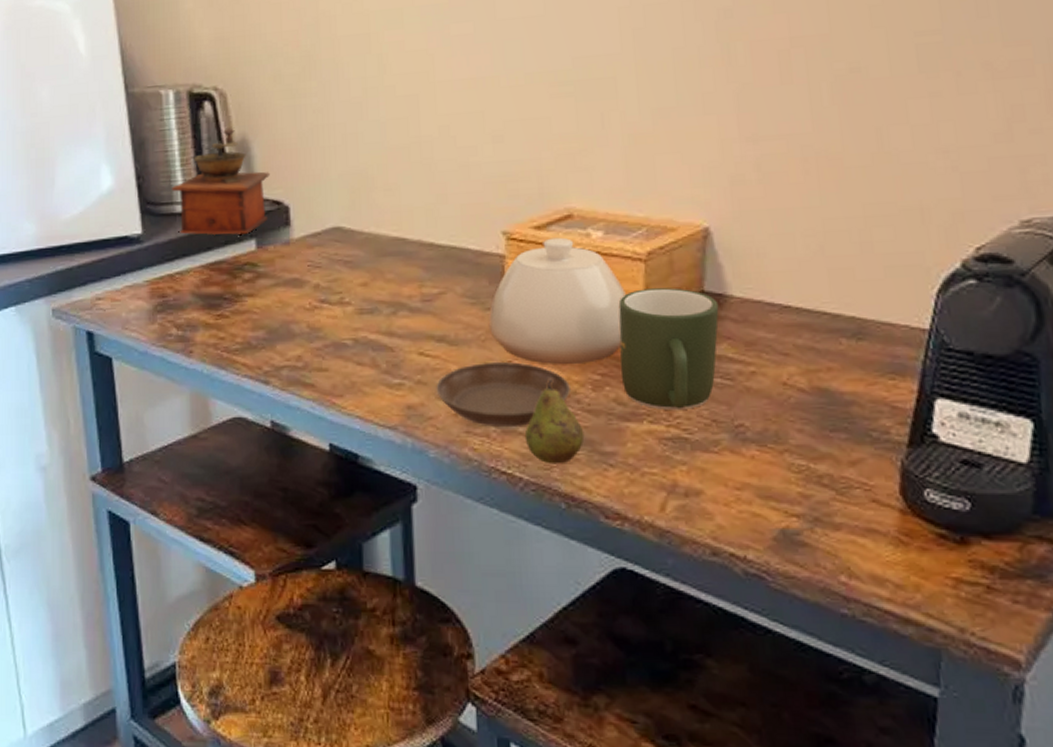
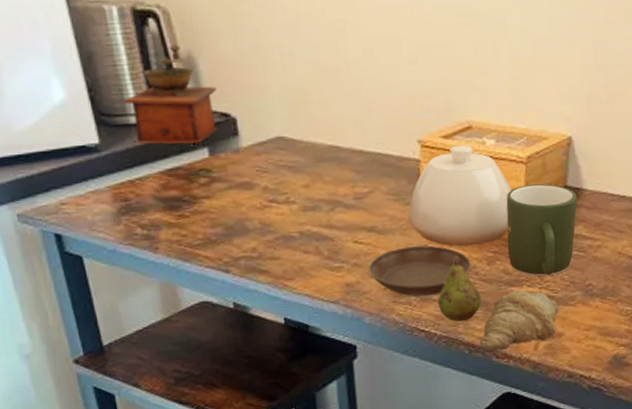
croissant: none [581,427,695,509] -> present [479,290,559,352]

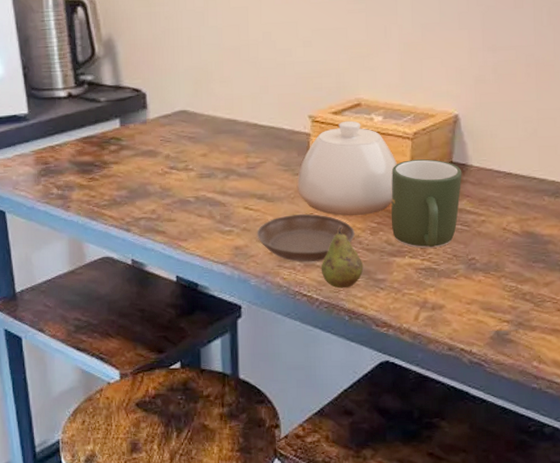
coffee grinder: present [123,44,218,144] -> none [51,29,131,115]
croissant: present [479,290,559,352] -> none [359,261,440,320]

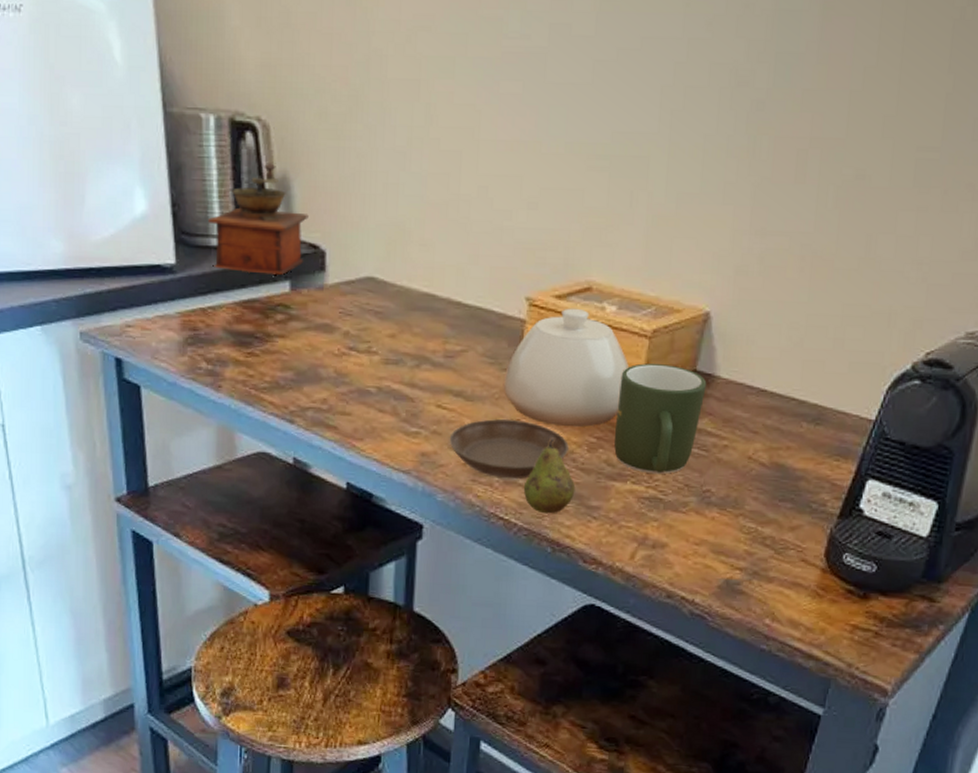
coffee grinder: none [51,29,131,115] -> present [207,163,309,275]

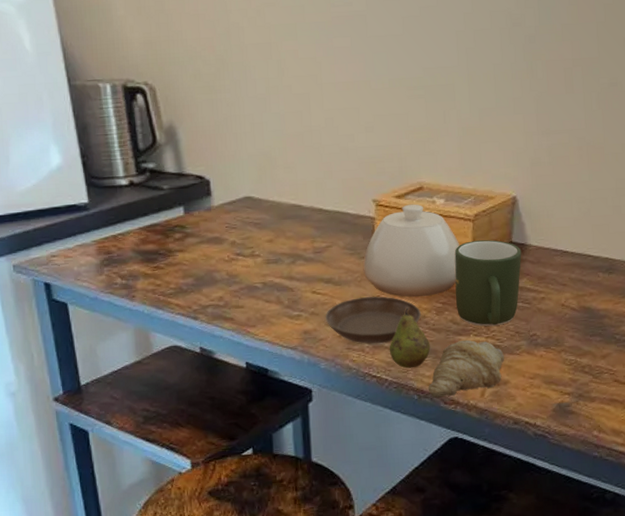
coffee grinder: present [207,163,309,275] -> none [111,116,193,203]
croissant: none [565,486,666,554] -> present [428,339,504,398]

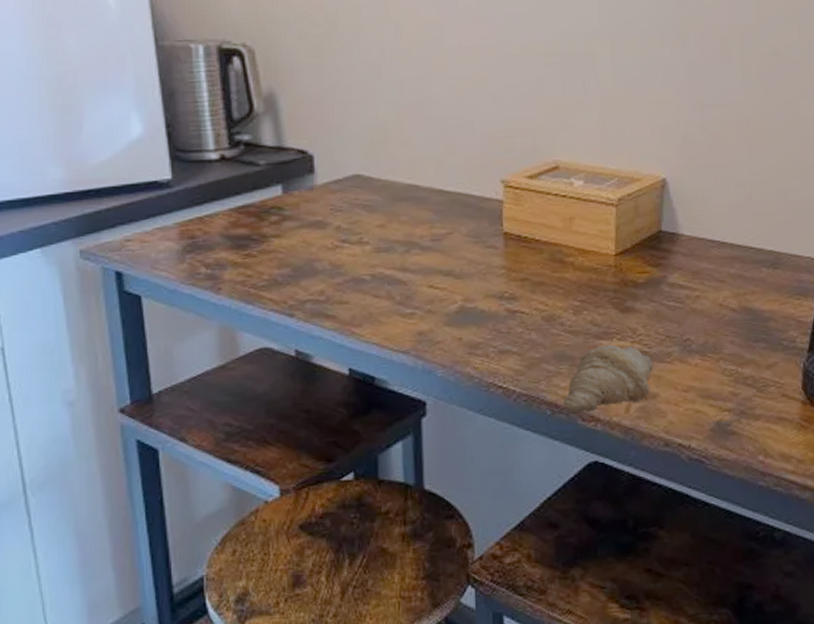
saucer: present [325,296,421,344] -> none [443,291,556,349]
sugar bowl: present [362,204,461,297] -> none [488,185,602,293]
fruit: present [389,307,431,369] -> none [517,305,567,378]
mug: present [454,240,522,327] -> none [595,228,673,330]

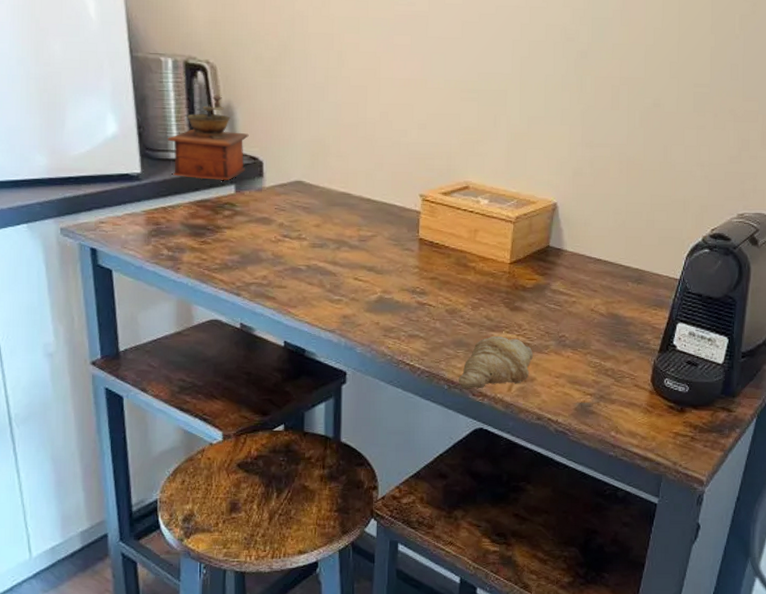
coffee grinder: none [200,82,295,181] -> present [167,95,249,180]

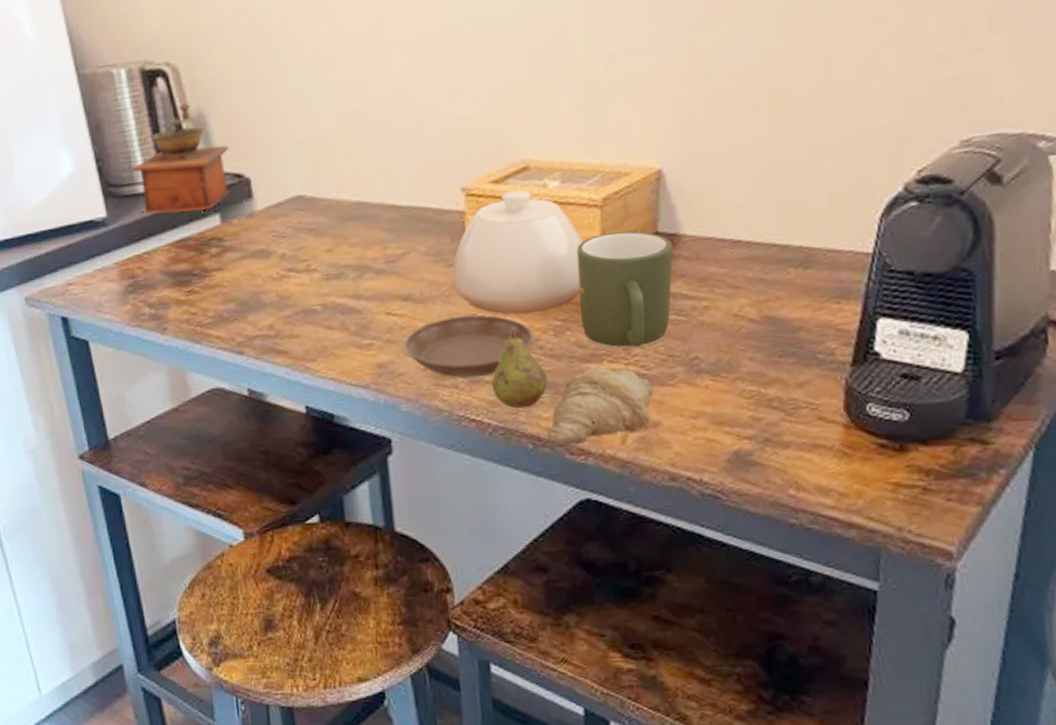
saucer: none [365,287,457,333] -> present [404,314,533,378]
sugar bowl: none [405,202,500,291] -> present [451,189,585,314]
fruit: none [424,300,464,359] -> present [491,327,548,409]
mug: none [491,242,558,325] -> present [576,231,673,350]

